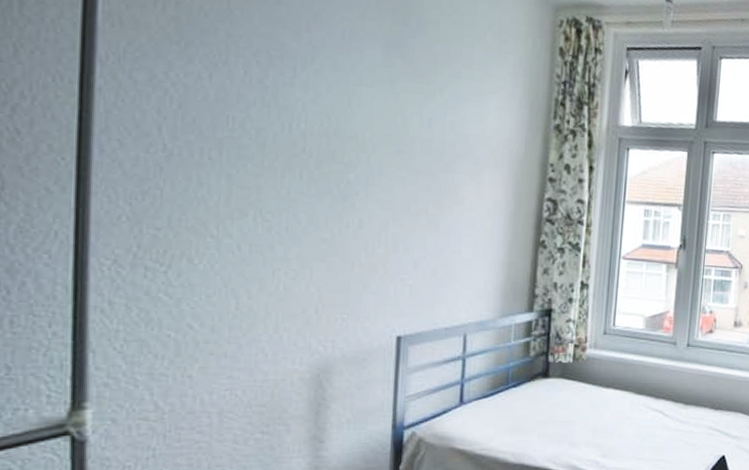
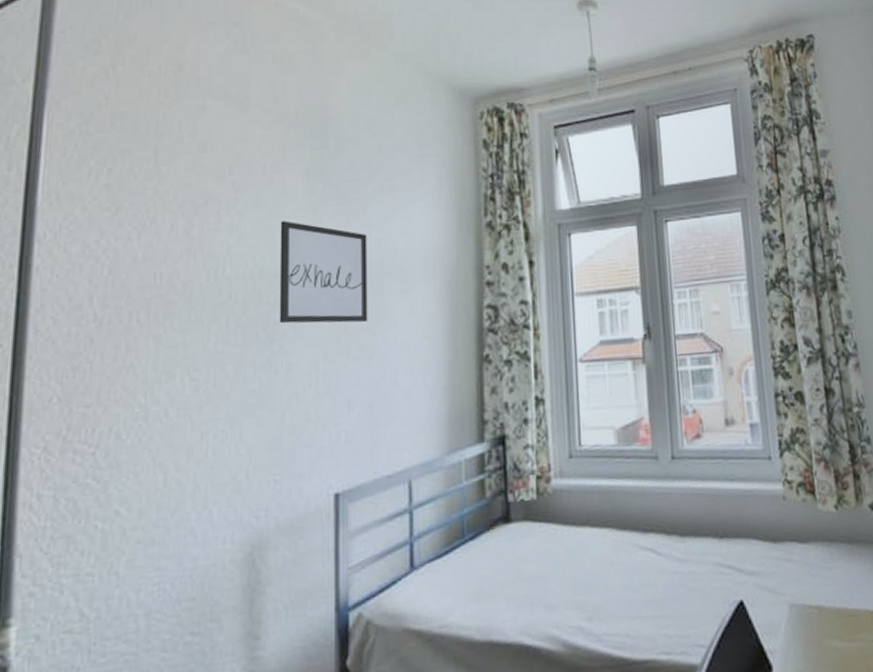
wall art: none [352,87,442,195] -> present [279,220,368,324]

